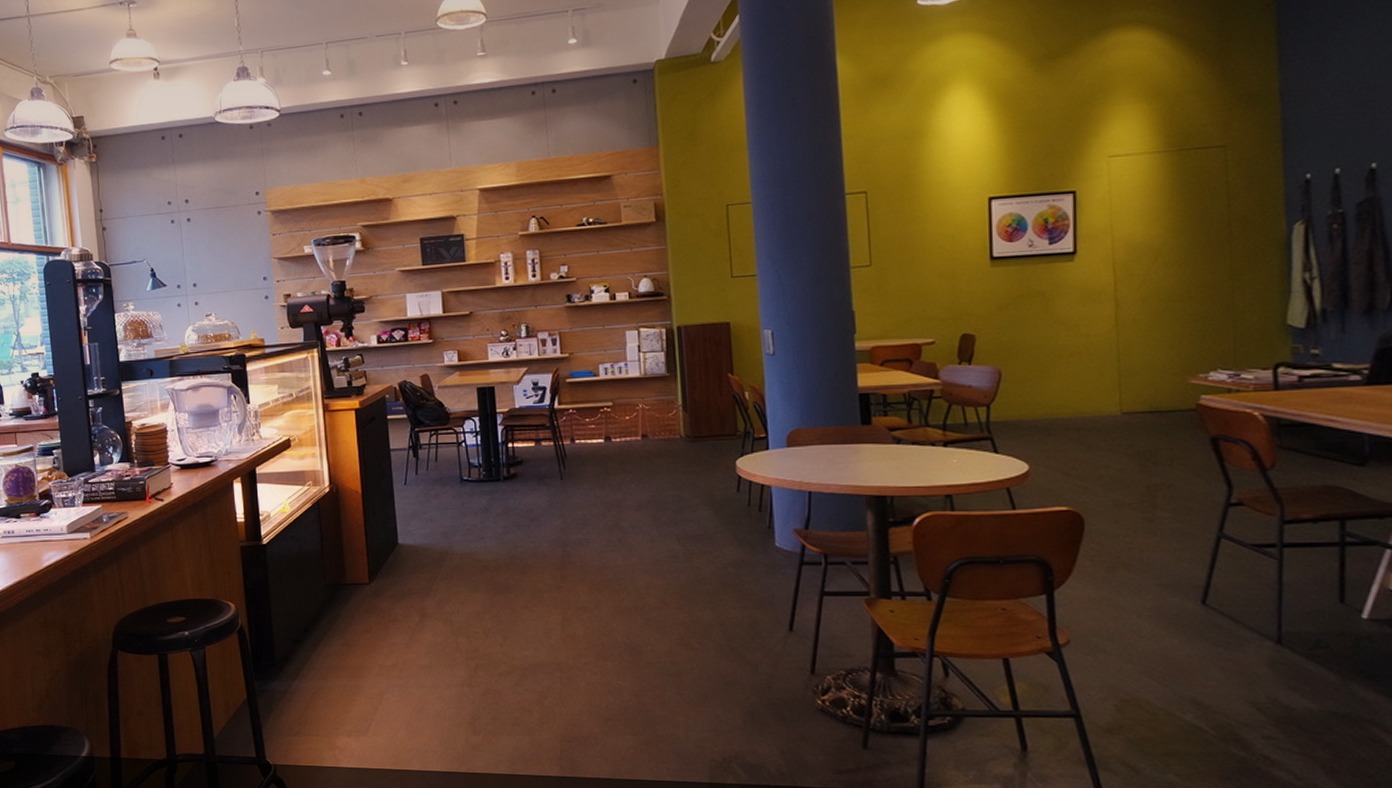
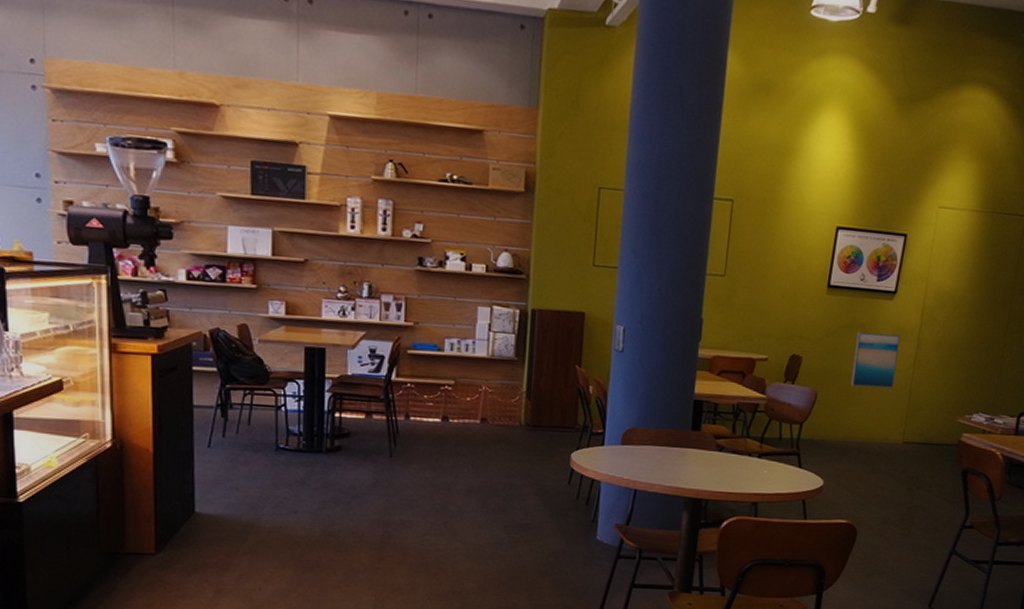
wall art: none [1037,296,1095,359] -> present [851,332,901,388]

